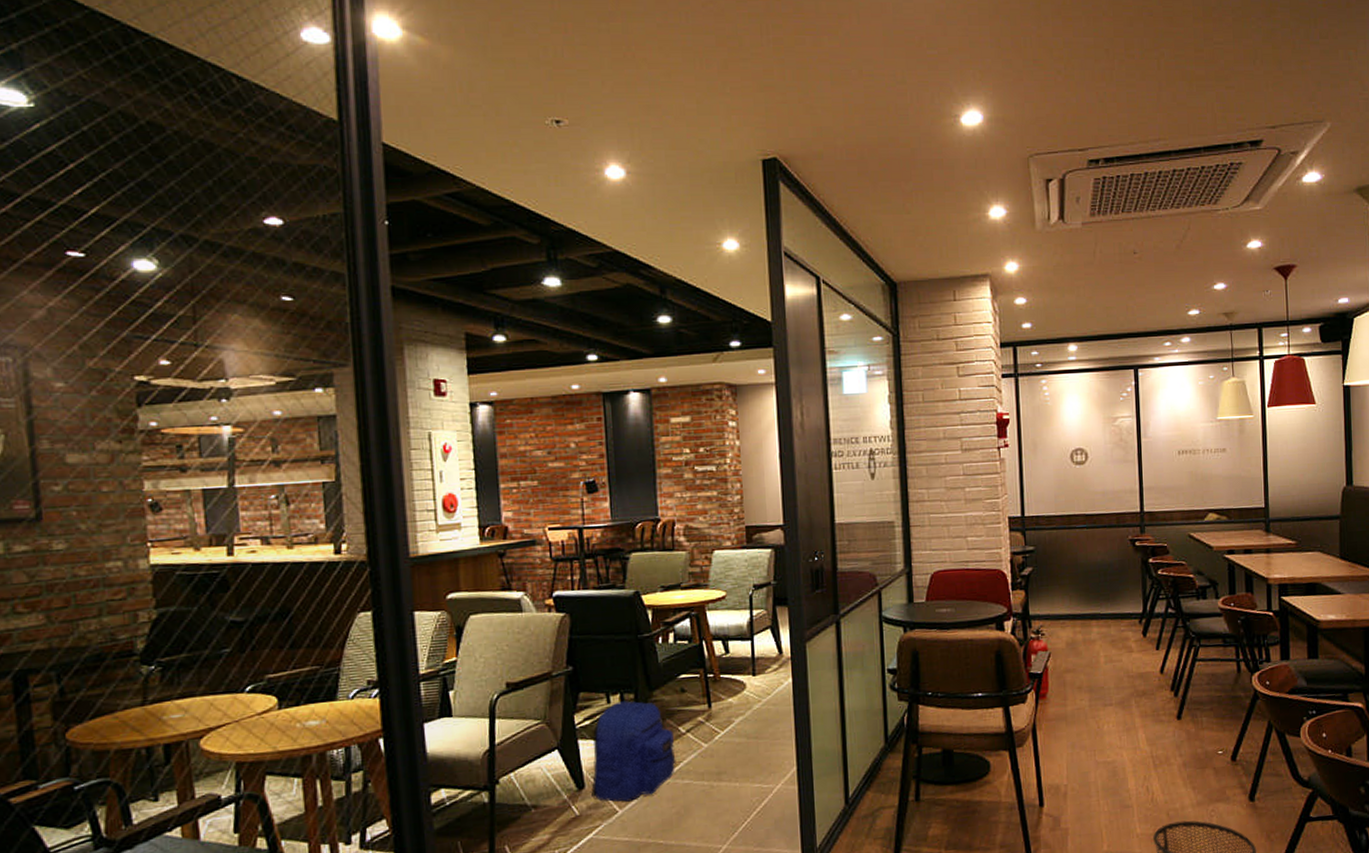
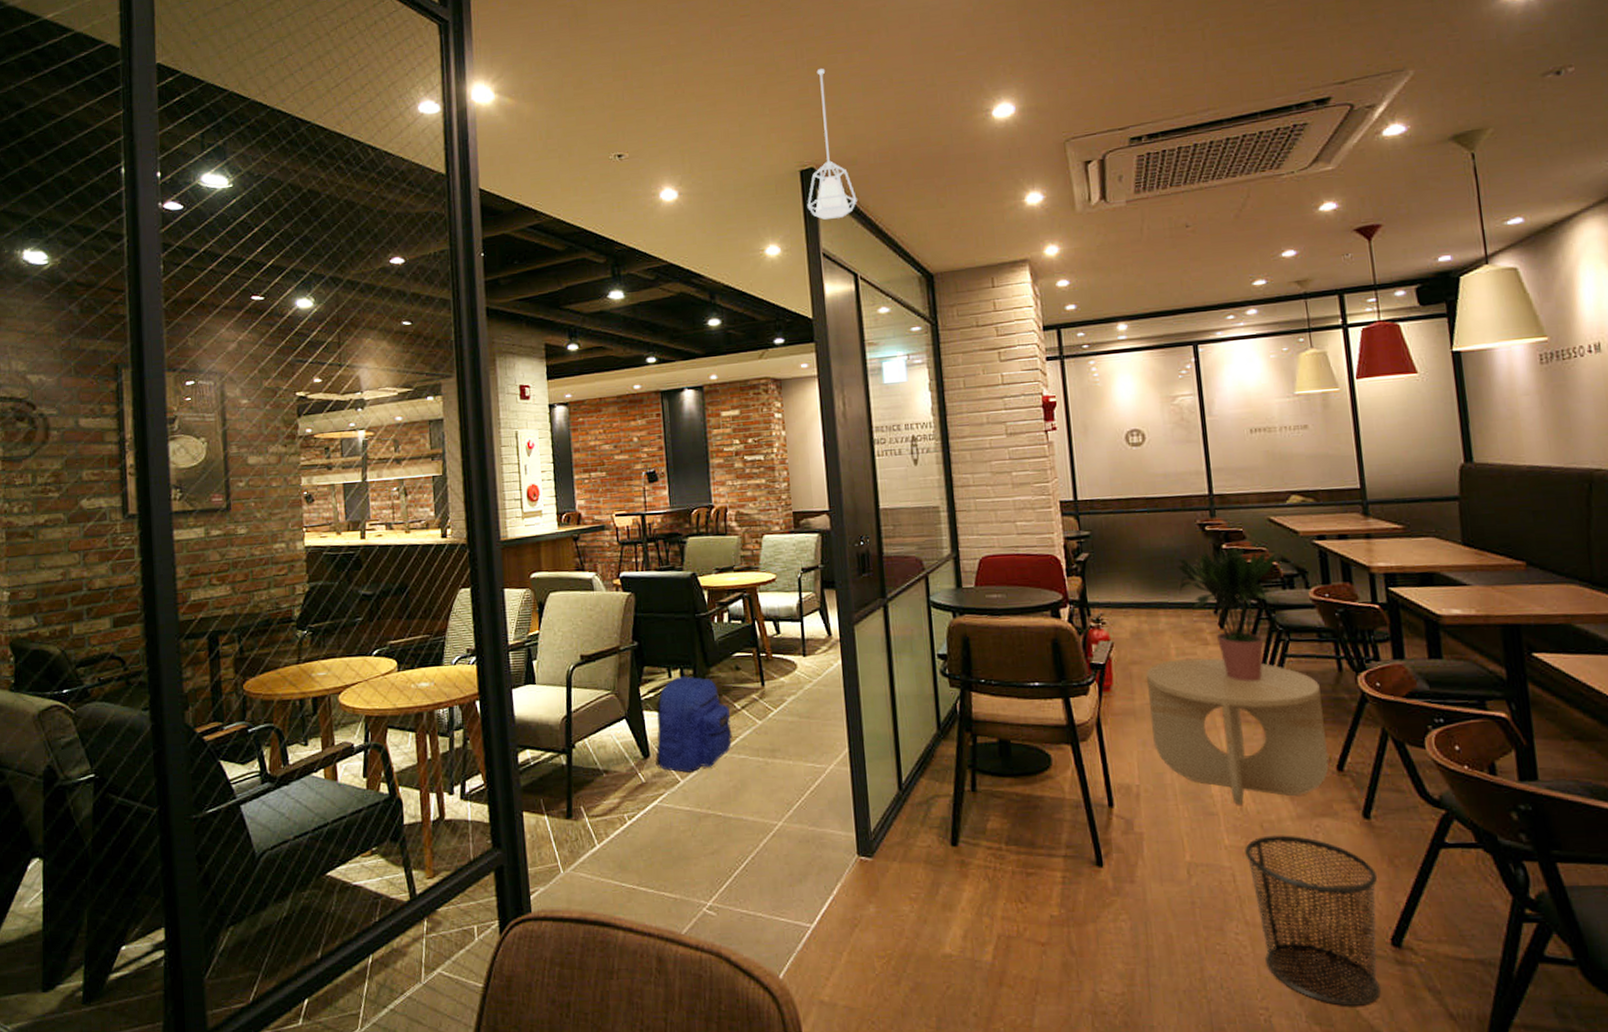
pendant lamp: none [769,50,822,216] -> present [807,69,857,220]
side table: none [1077,664,1225,797] -> present [1145,658,1329,805]
potted plant: none [1109,558,1195,685] -> present [1176,544,1279,682]

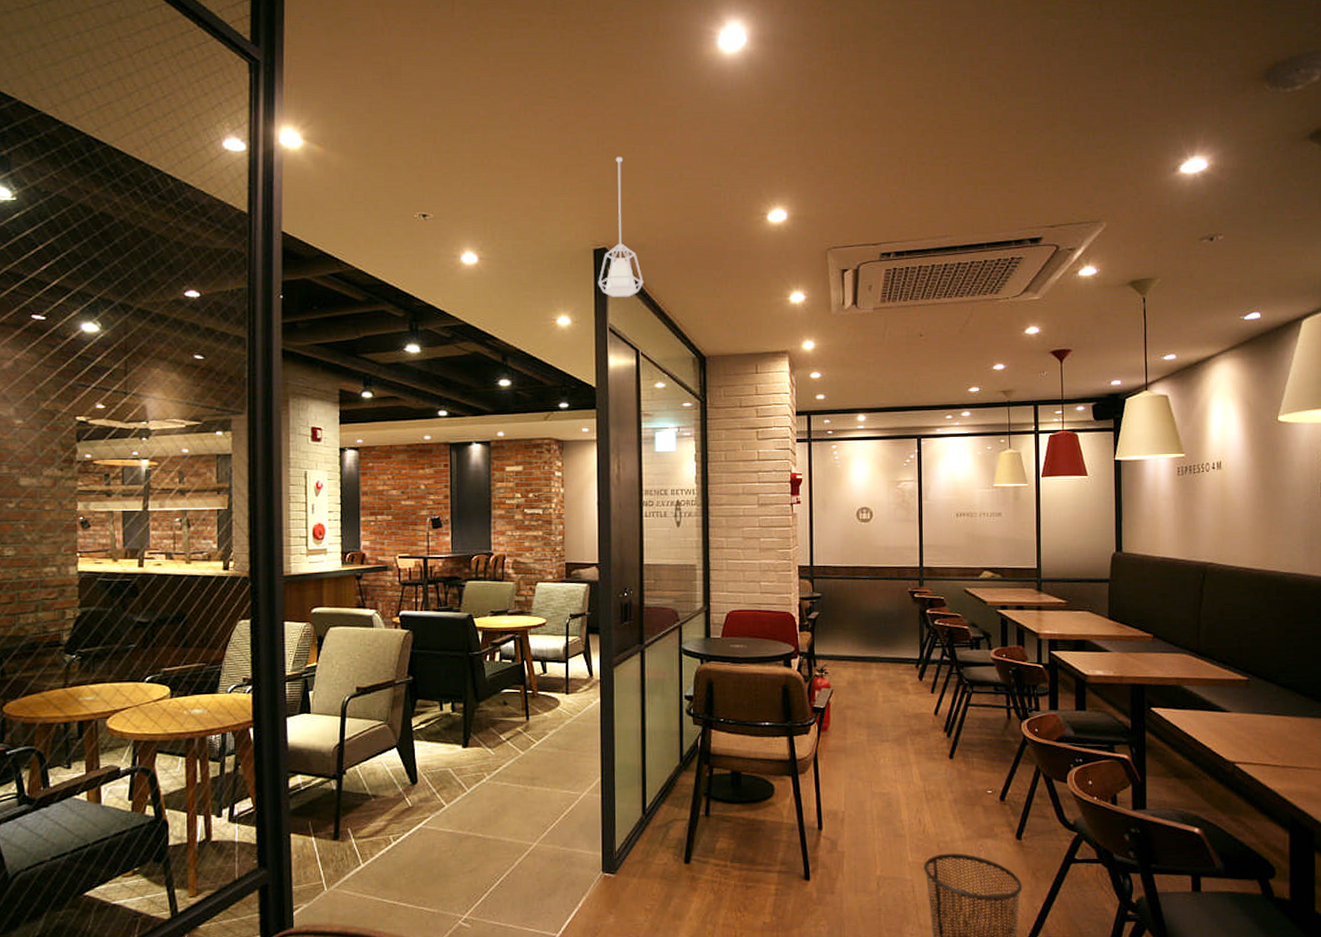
backpack: present [655,676,733,773] -> none [423,709,497,798]
side table: present [1145,658,1329,805] -> none [857,705,994,828]
potted plant: present [1176,544,1279,682] -> none [889,609,969,725]

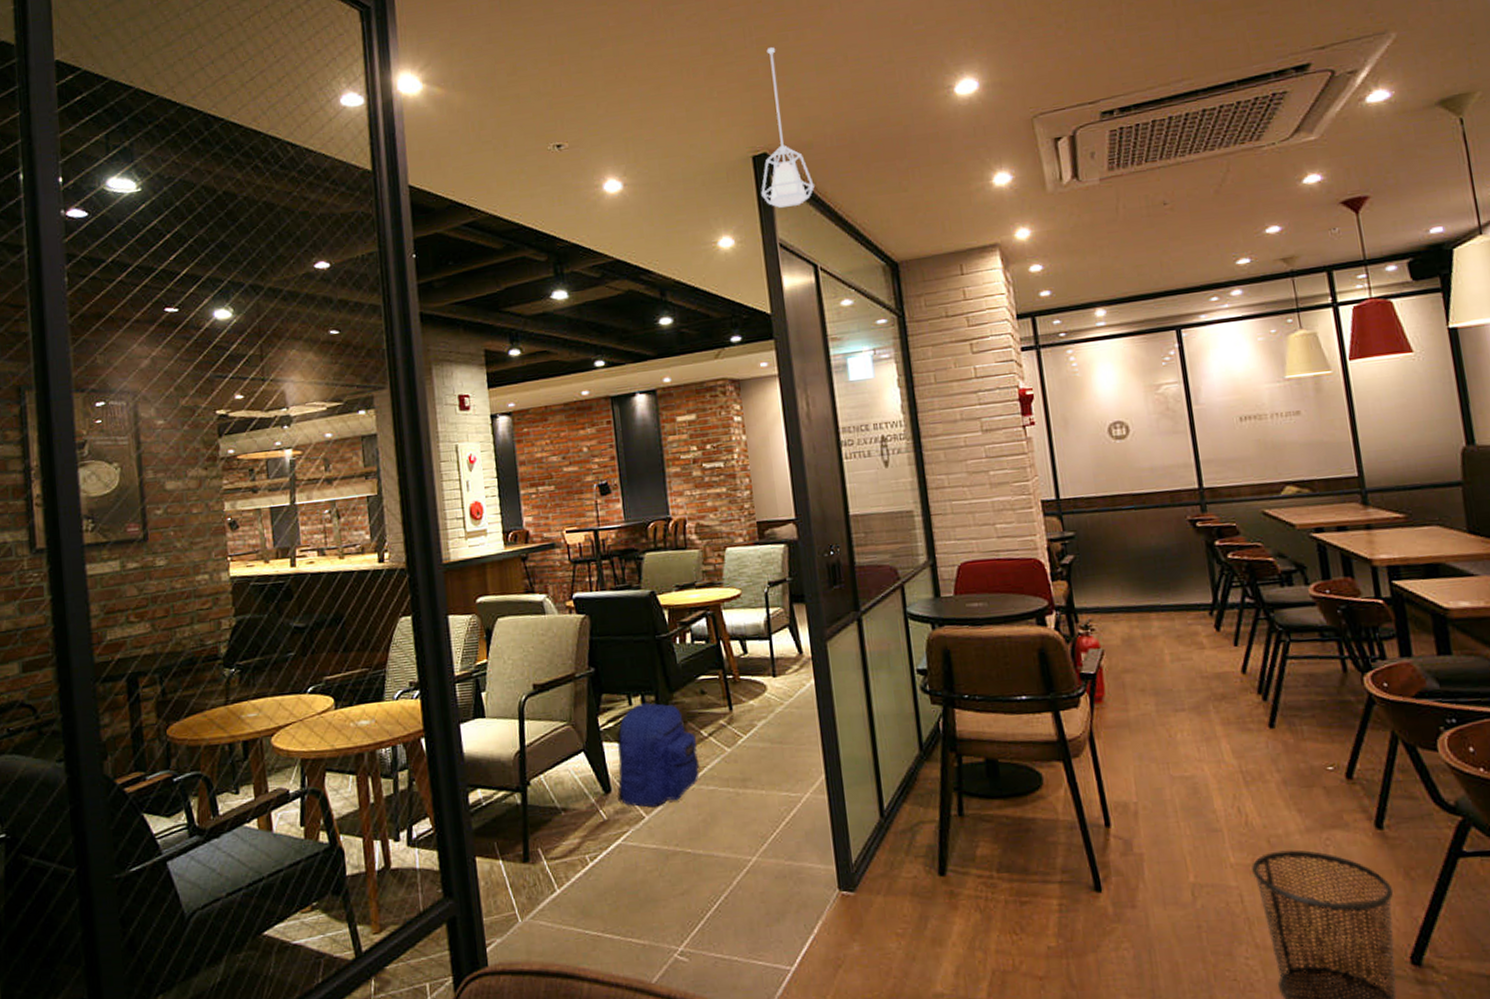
backpack: none [423,709,497,798] -> present [617,703,700,808]

